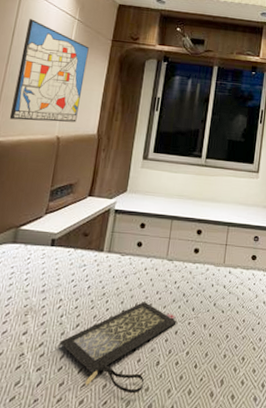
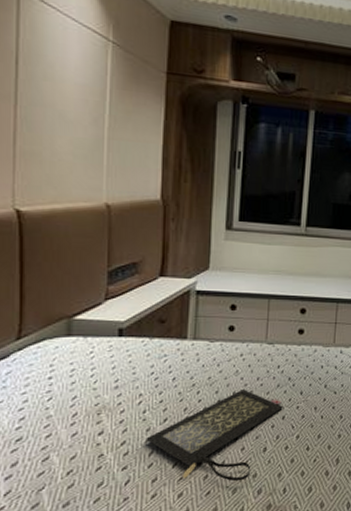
wall art: present [9,19,89,123] -> none [33,39,135,185]

